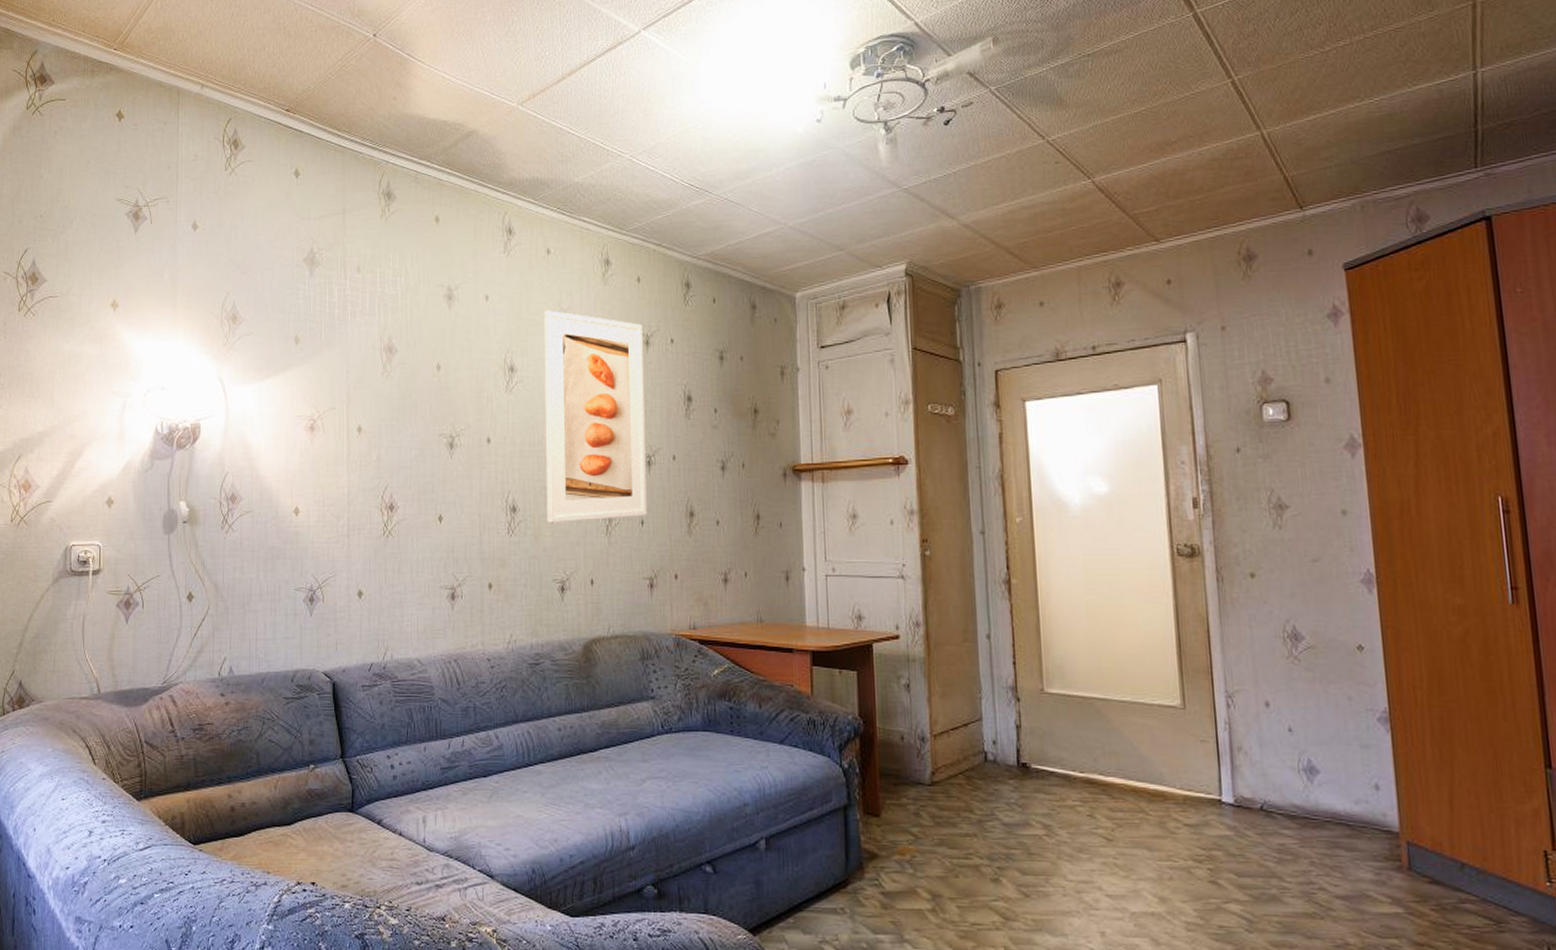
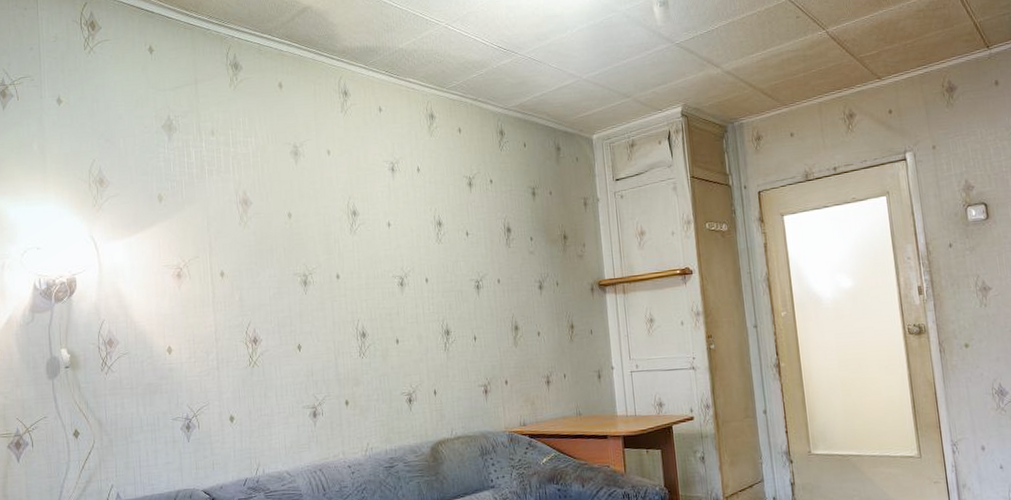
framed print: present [543,310,647,523] -> none [379,160,479,345]

